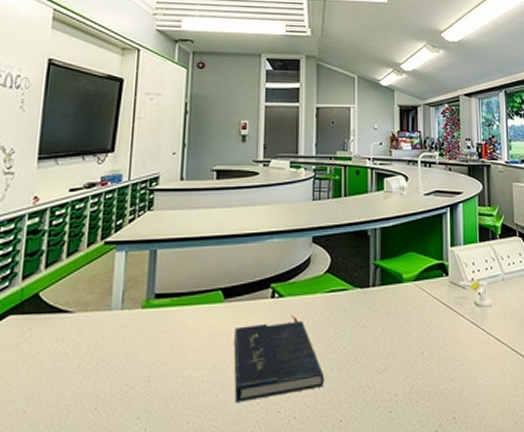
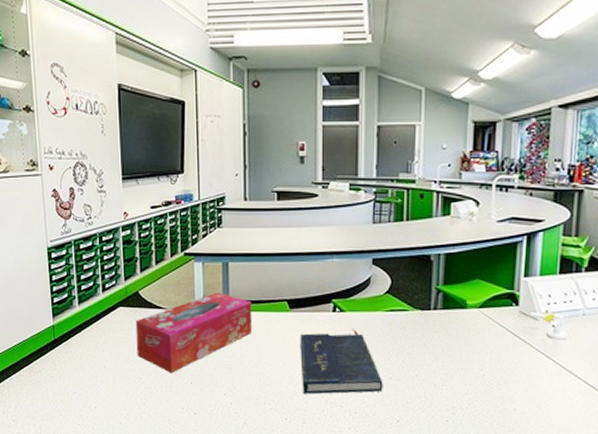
tissue box: none [24,286,182,399] -> present [135,292,253,373]

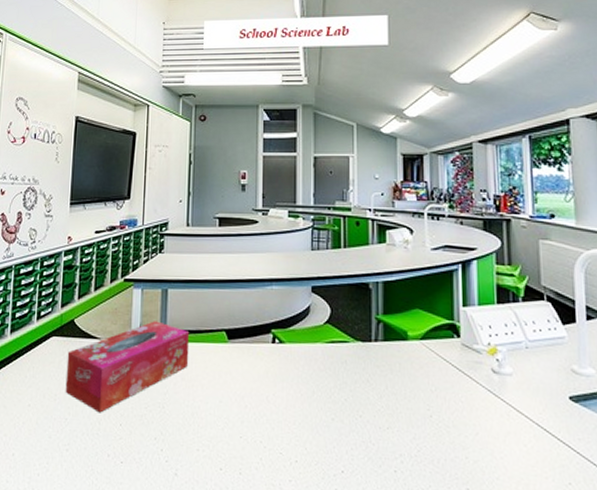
book: present [300,328,383,394] -> none [238,362,326,439]

